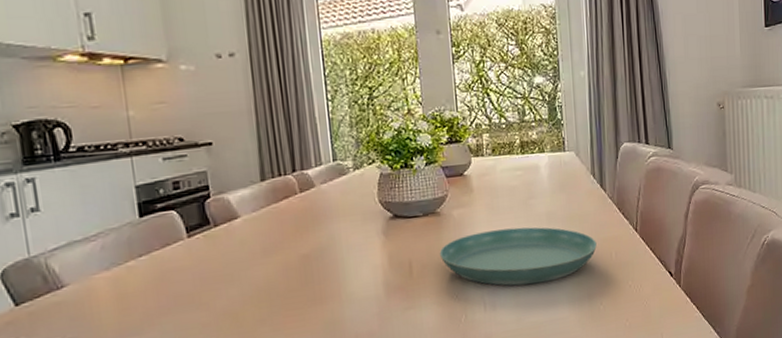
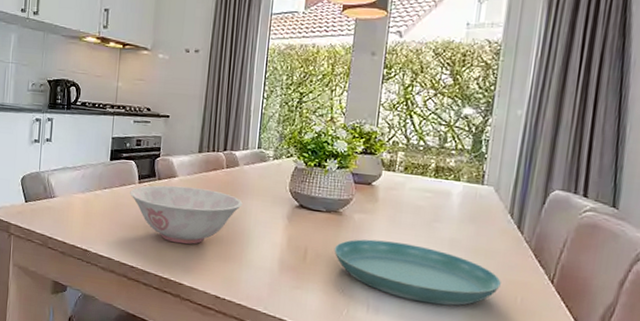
bowl: none [178,222,329,300] -> present [130,185,243,245]

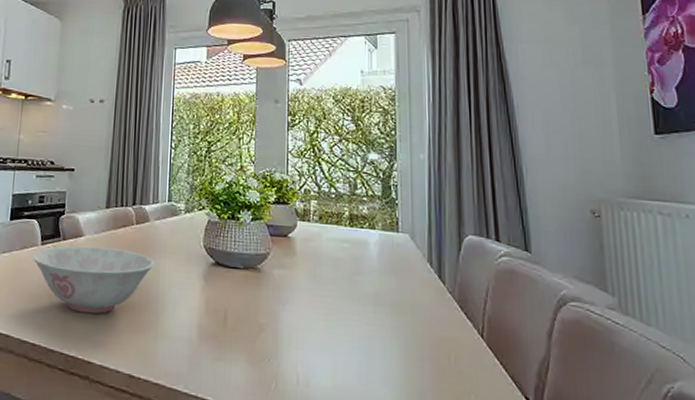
saucer: present [334,239,501,306] -> none [255,297,432,371]

